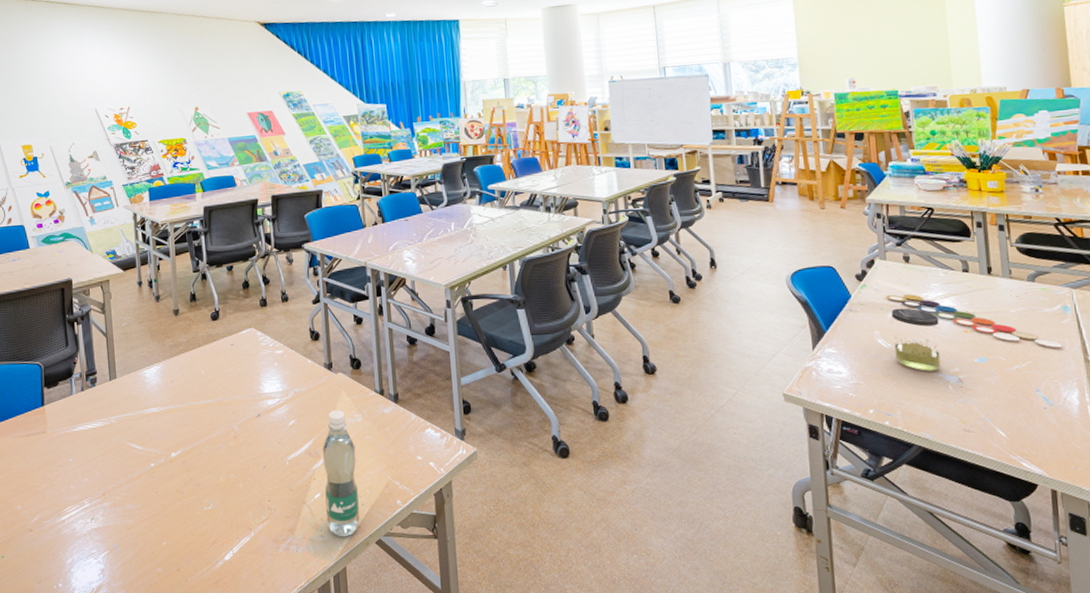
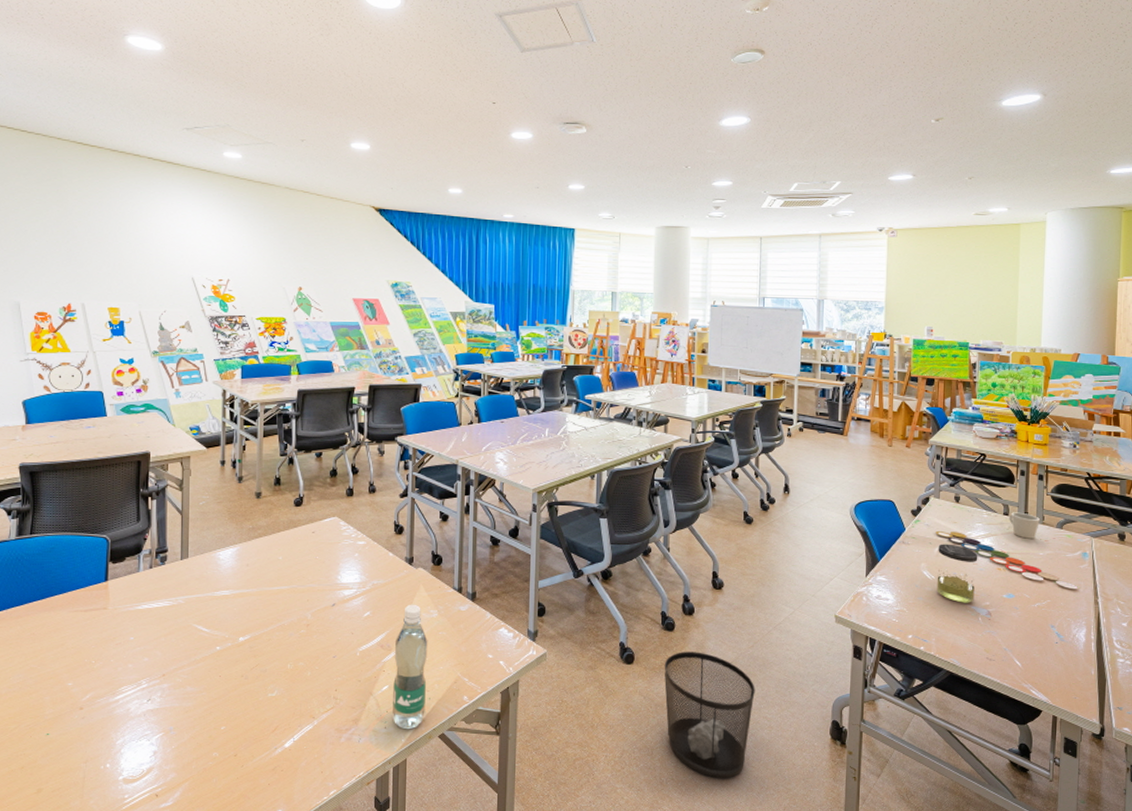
waste bin: none [602,441,705,575] -> present [664,652,755,779]
cup: none [969,267,1007,296] -> present [1009,512,1040,539]

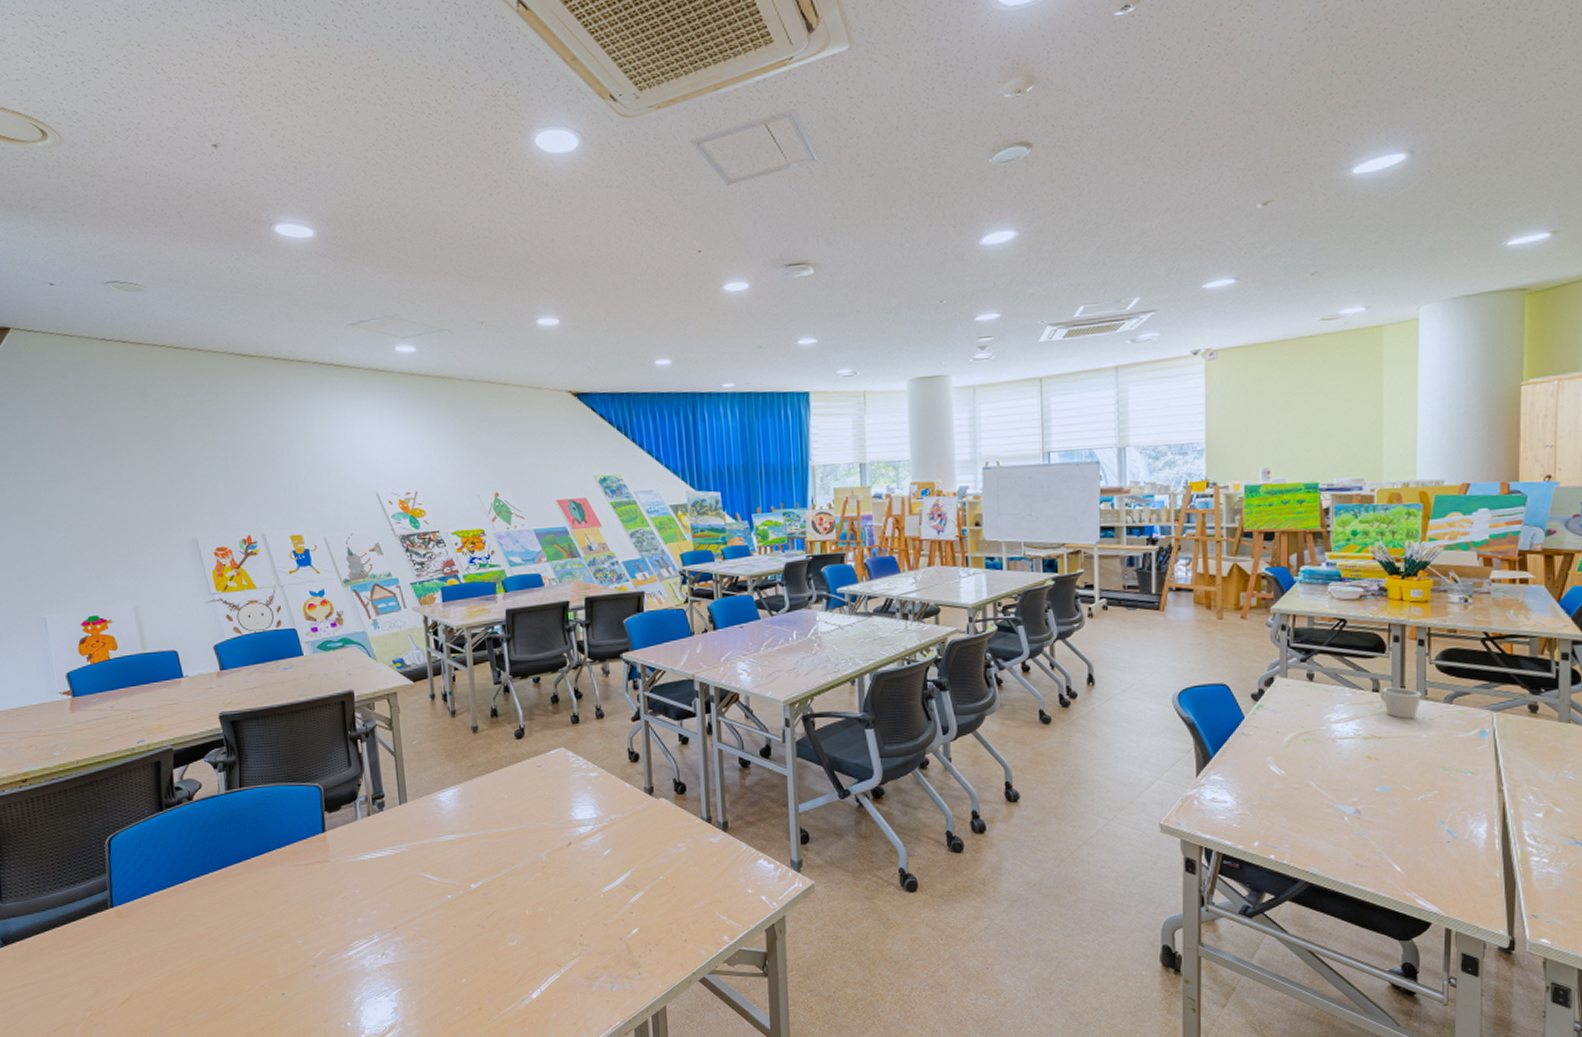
bottle: present [392,604,428,730] -> none [640,838,682,975]
waste bin: present [664,652,755,779] -> none [953,874,1066,1016]
paint palette: present [935,531,1078,590] -> none [1283,716,1475,777]
jar: present [937,544,978,603] -> none [1288,731,1341,801]

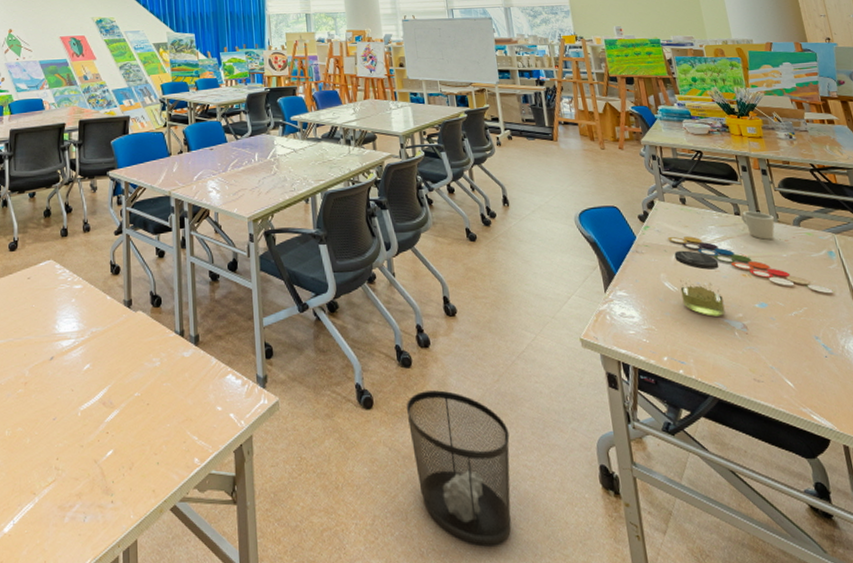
waste bin: none [953,874,1066,1016] -> present [406,390,512,547]
paint palette: none [1283,716,1475,777] -> present [668,236,833,294]
jar: none [1288,731,1341,801] -> present [674,250,726,316]

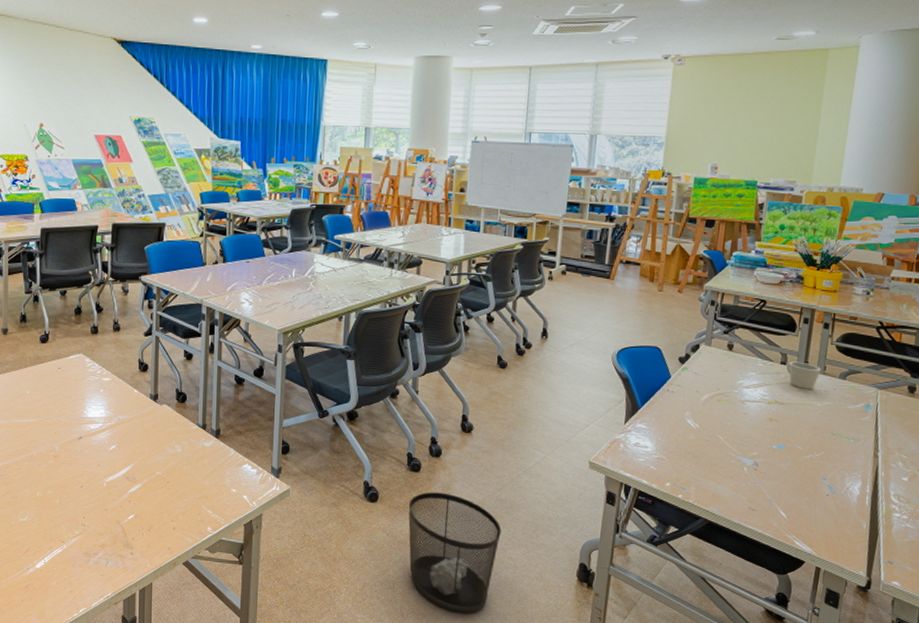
paint palette: present [668,236,833,294] -> none [703,380,857,442]
jar: present [674,250,726,316] -> none [700,392,749,453]

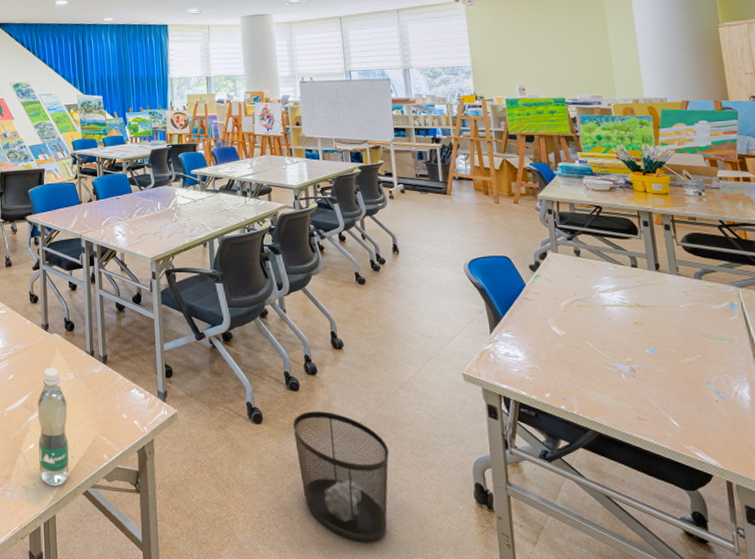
bottle: none [137,439,173,556] -> present [37,367,69,487]
cup: present [786,361,821,389] -> none [638,264,674,291]

